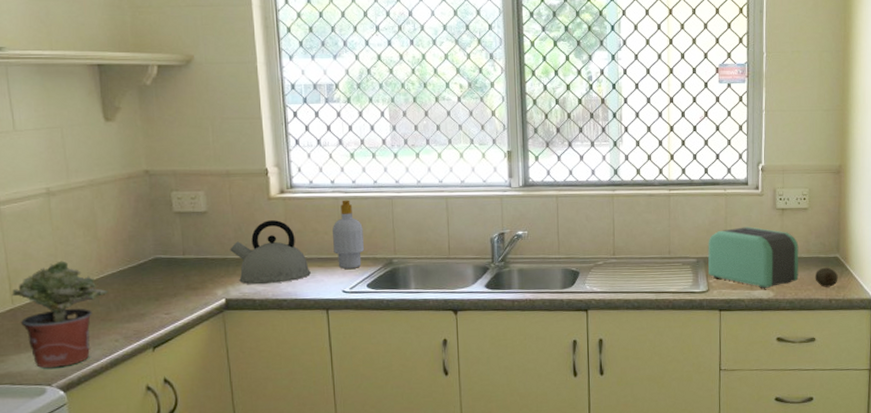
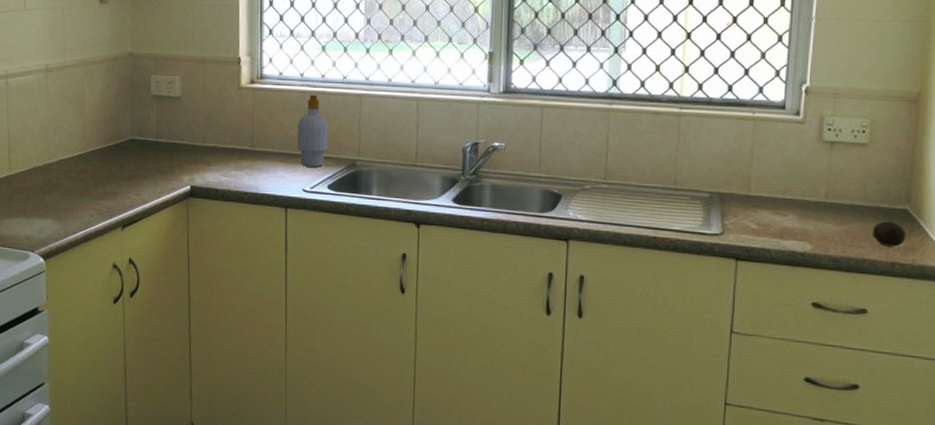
potted plant: present [11,261,109,368] -> none [9,134,89,236]
kettle: present [230,220,311,285] -> none [199,110,273,175]
toaster: present [708,226,799,288] -> none [725,160,852,239]

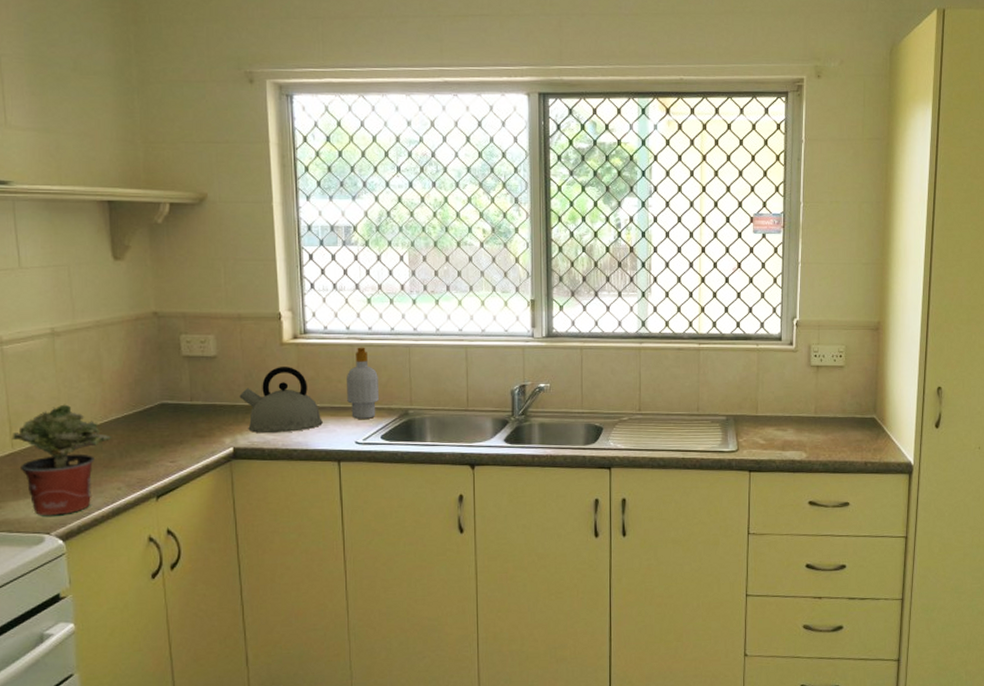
potted plant: none [9,134,89,236] -> present [11,404,112,516]
kettle: none [199,110,273,175] -> present [239,367,323,434]
fruit: present [872,221,906,247] -> none [850,428,875,449]

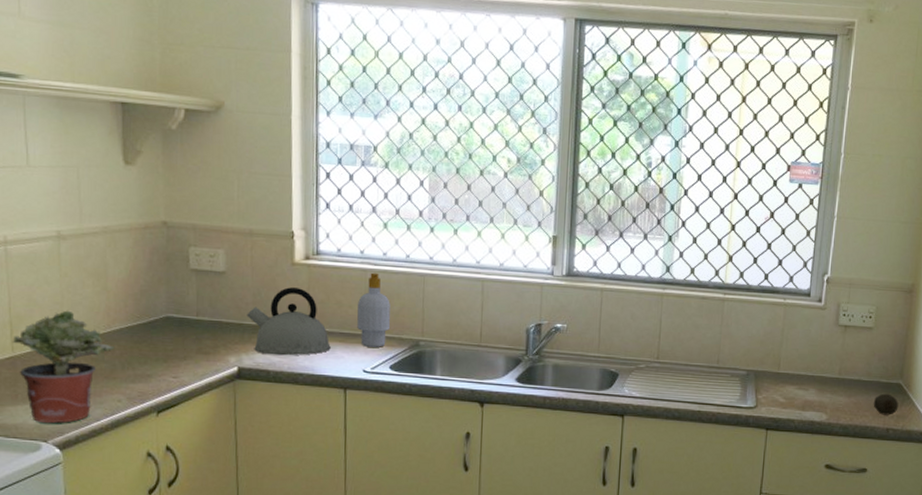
fruit: none [850,428,875,449] -> present [873,393,899,415]

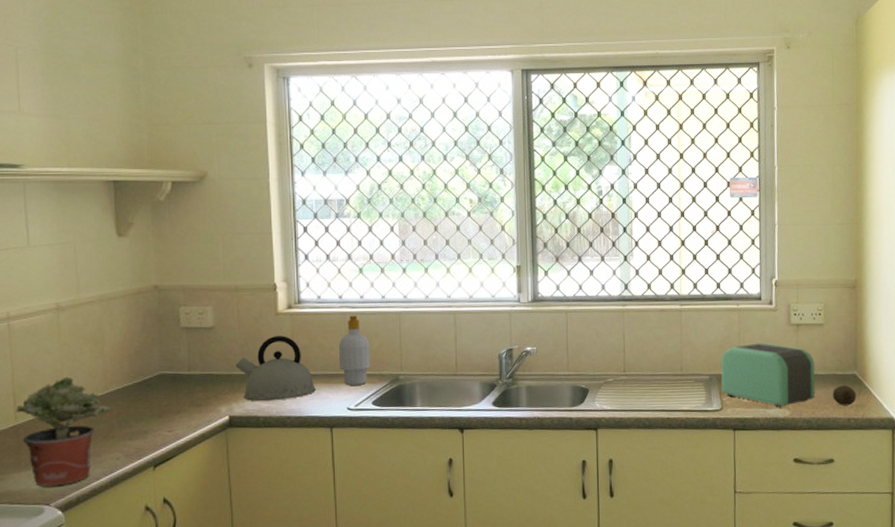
toaster: none [758,341,859,410] -> present [721,343,815,407]

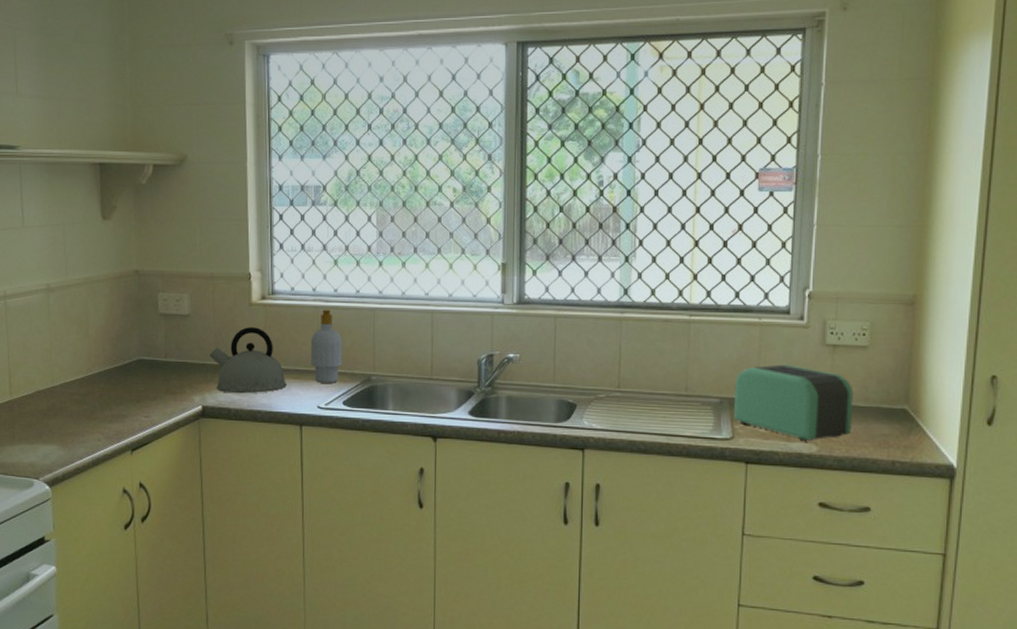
potted plant: present [15,376,112,487] -> none [10,356,95,462]
fruit: present [832,385,857,406] -> none [873,421,906,446]

